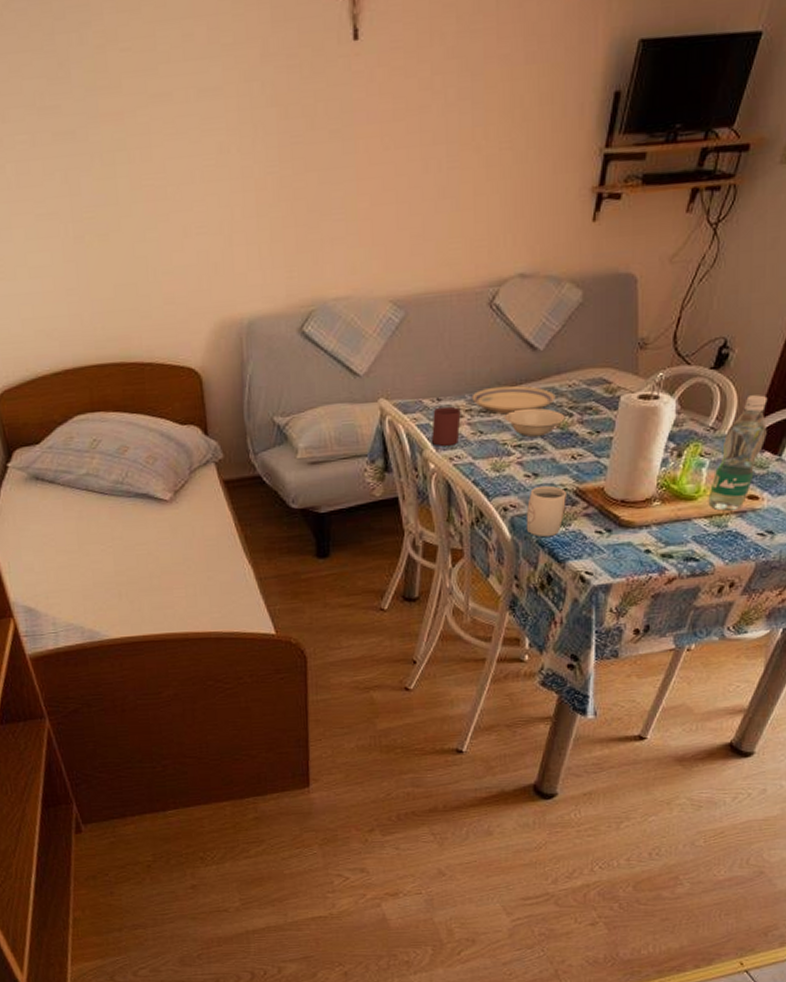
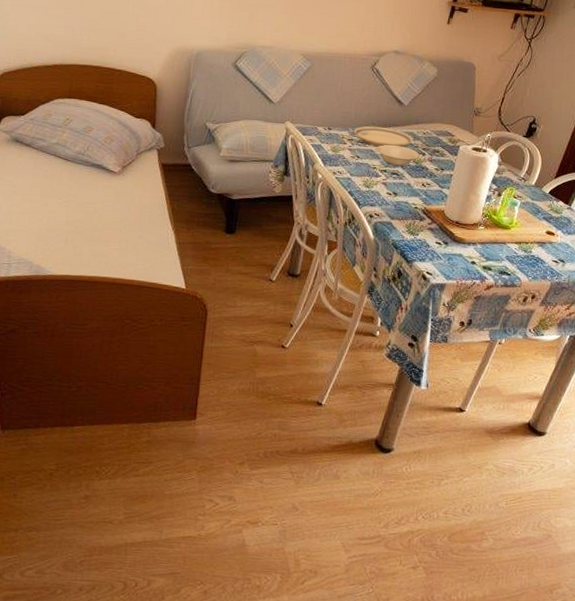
cup: present [432,406,461,446] -> none [322,134,345,163]
mug: present [526,485,566,538] -> none [385,202,417,242]
bottle: present [708,395,768,512] -> none [518,160,562,242]

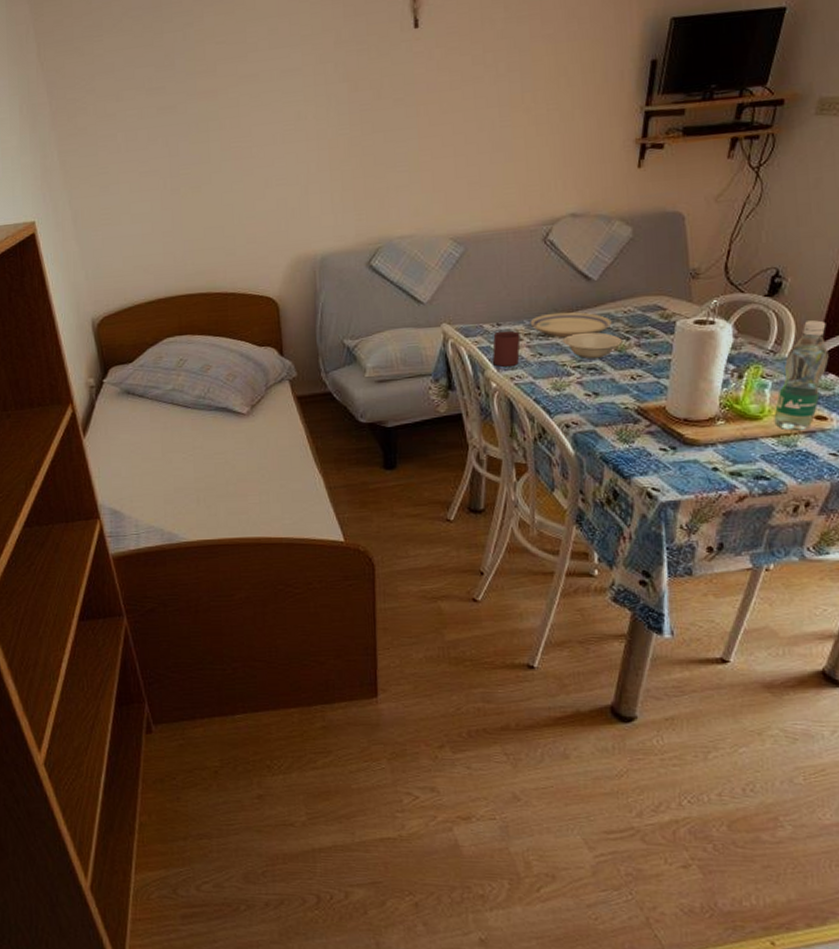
cup: none [322,134,345,163] -> present [492,330,521,367]
bottle: none [518,160,562,242] -> present [773,320,829,432]

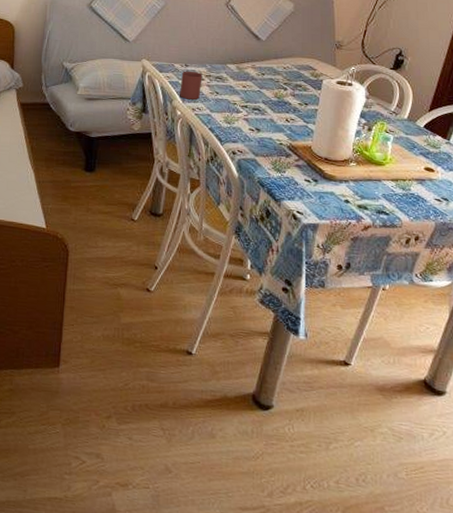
plate: present [530,312,612,338] -> none [211,61,274,83]
bowl: present [563,332,623,359] -> none [236,79,281,102]
bottle: present [773,320,829,432] -> none [394,92,437,179]

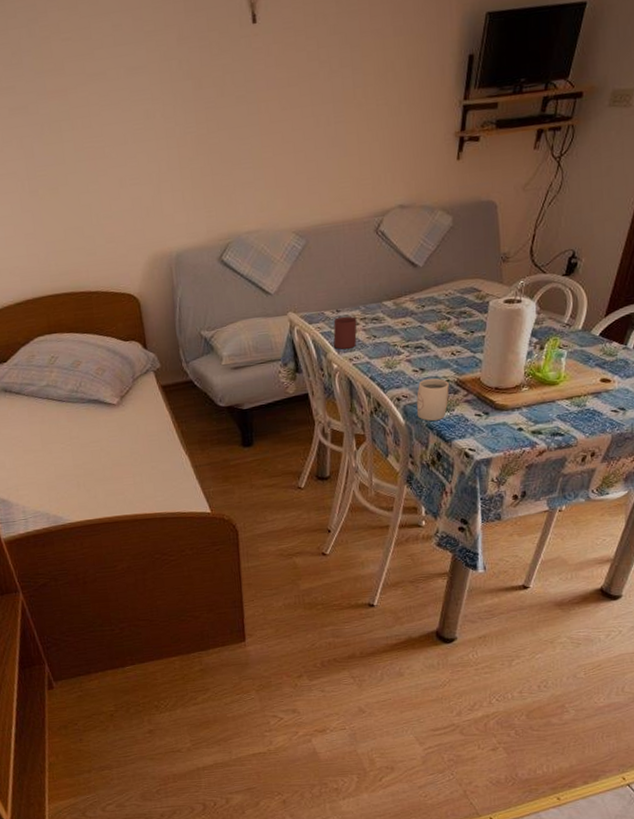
mug: none [250,138,282,180] -> present [416,378,449,422]

